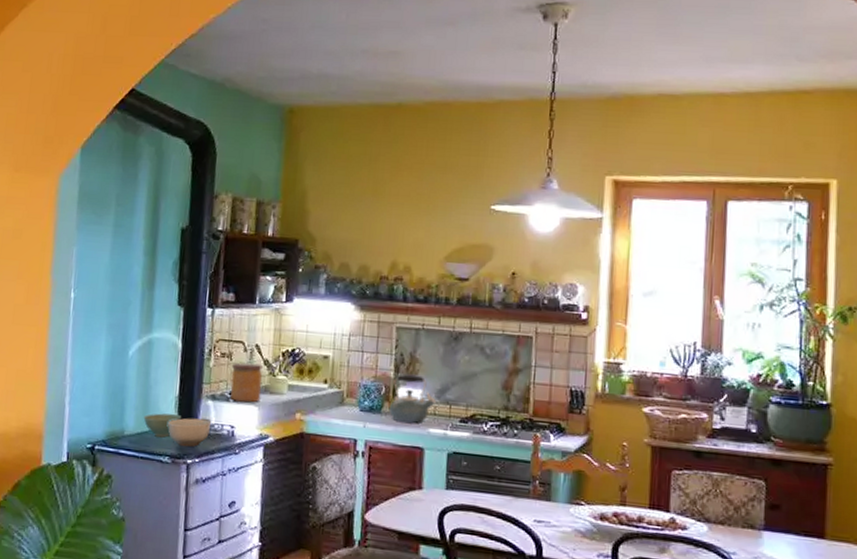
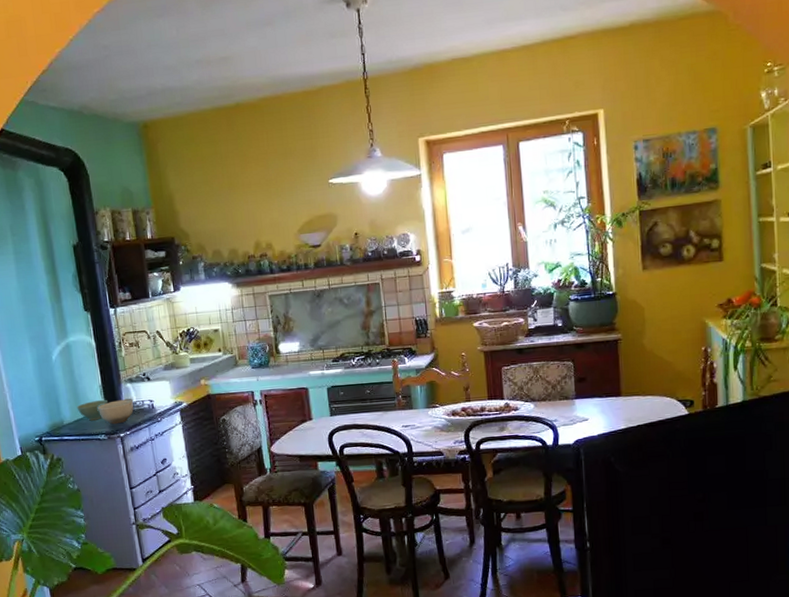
jar: present [230,362,263,403] -> none [141,346,170,380]
kettle: present [389,375,437,424] -> none [274,332,312,372]

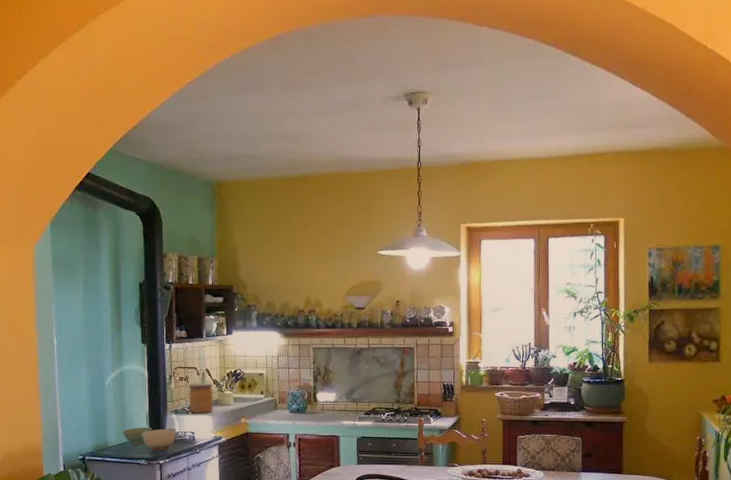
jar: none [141,346,170,380] -> present [189,383,213,414]

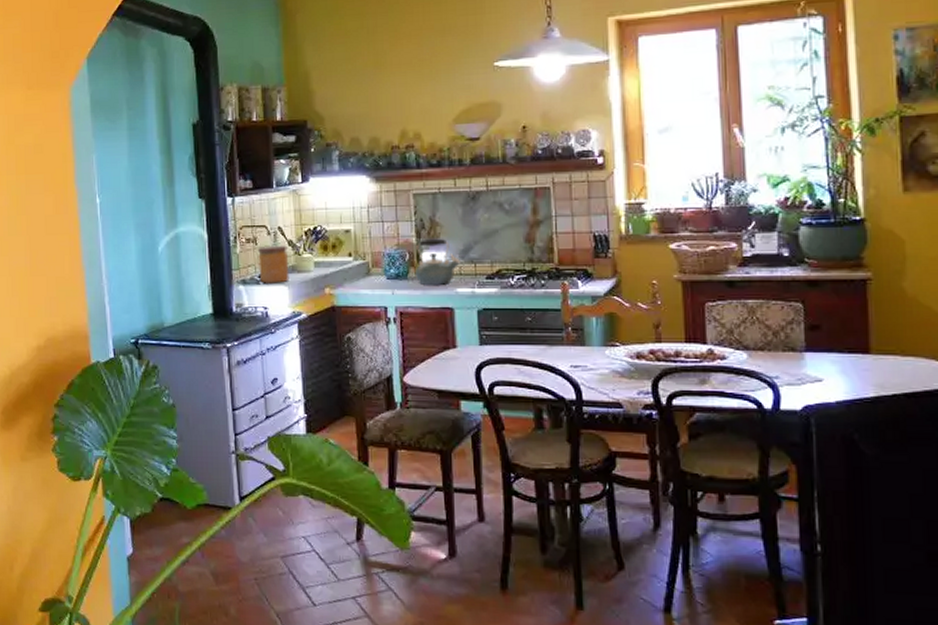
bowl: present [122,426,152,446] -> none [180,301,216,325]
bowl: present [141,429,176,451] -> none [203,304,245,332]
kettle: none [312,383,347,419] -> present [416,239,461,286]

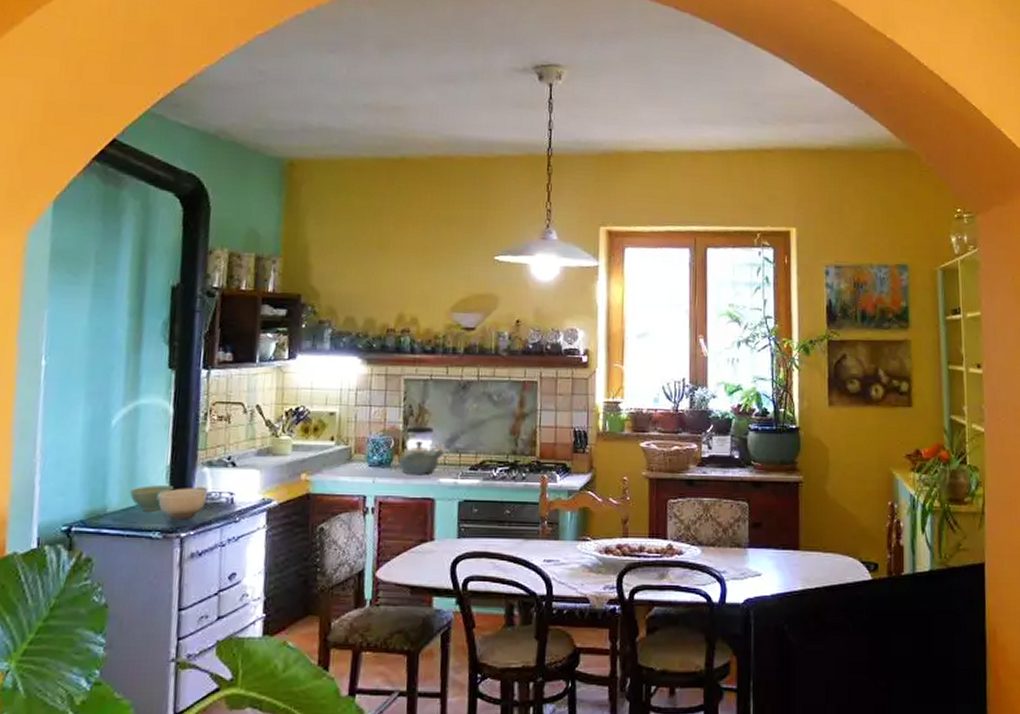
bowl: none [180,301,216,325] -> present [129,484,173,512]
bowl: none [203,304,245,332] -> present [157,488,208,520]
jar: present [258,245,289,283] -> none [228,424,264,467]

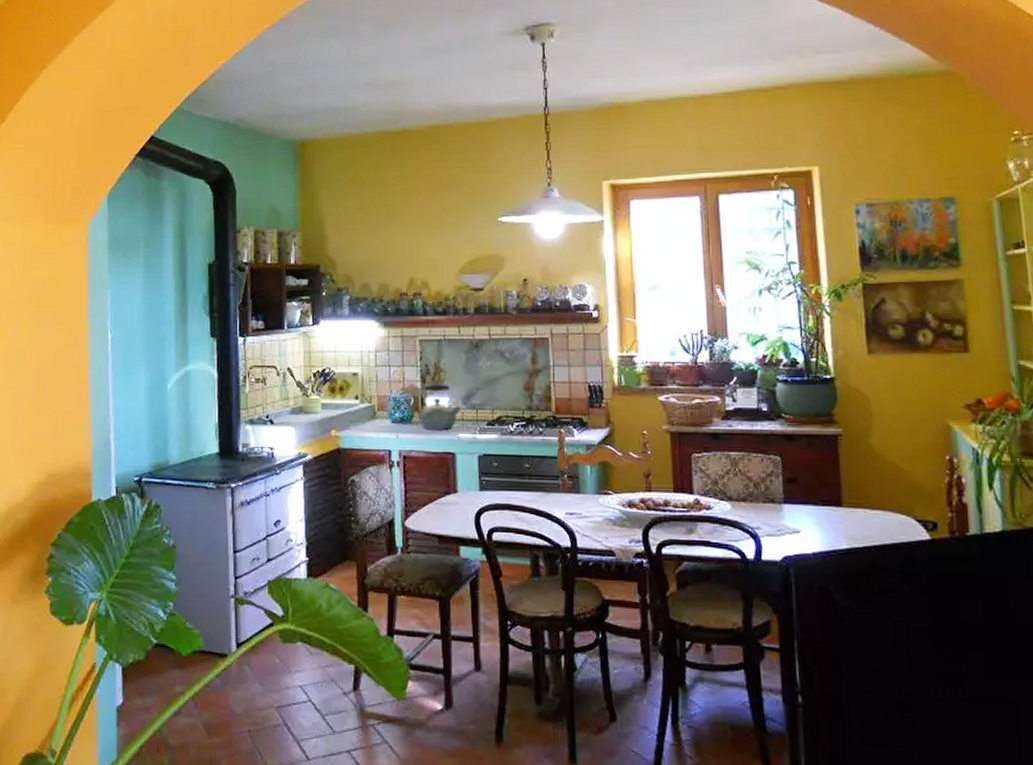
bowl: present [129,484,173,512] -> none [186,440,222,465]
bowl: present [157,488,208,520] -> none [209,443,252,472]

